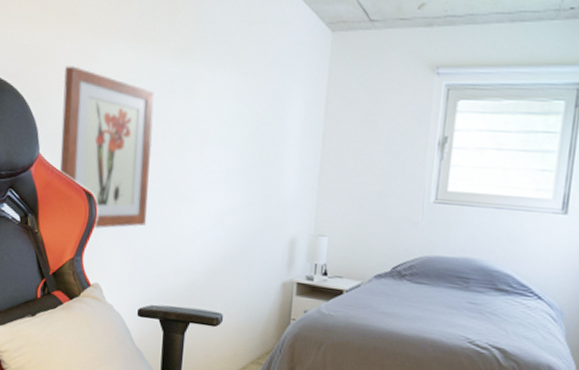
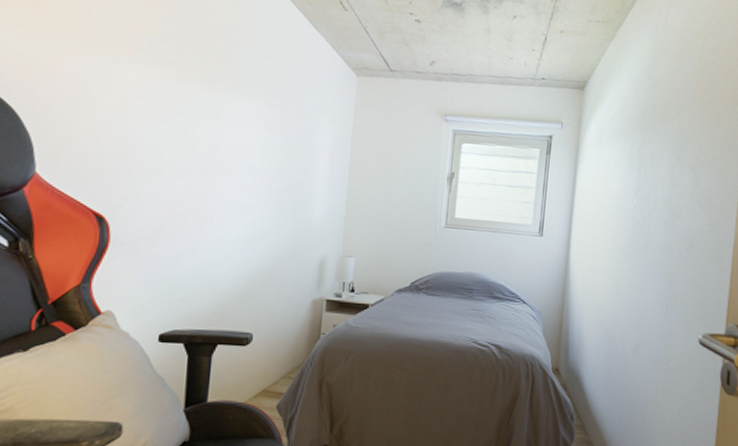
wall art: present [60,65,155,229] -> none [62,81,179,254]

